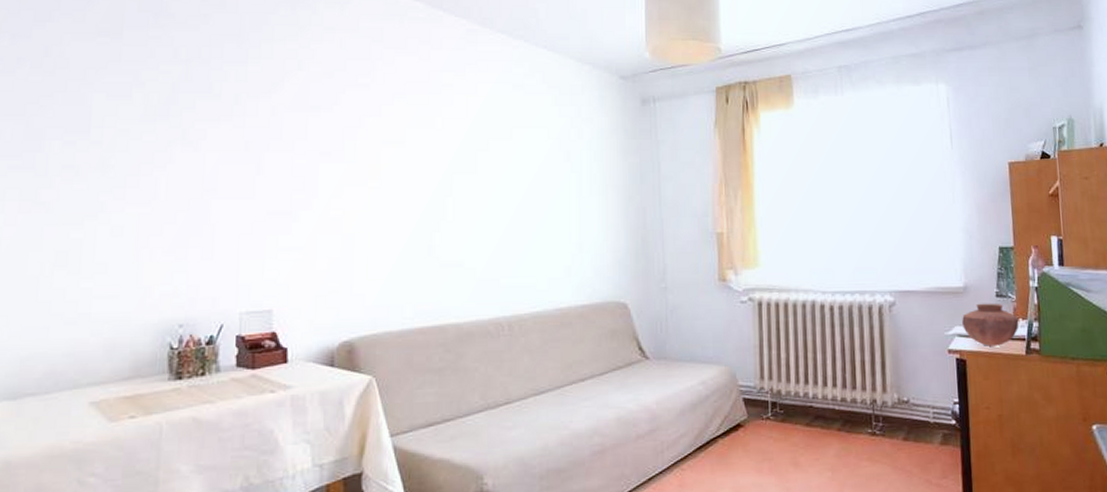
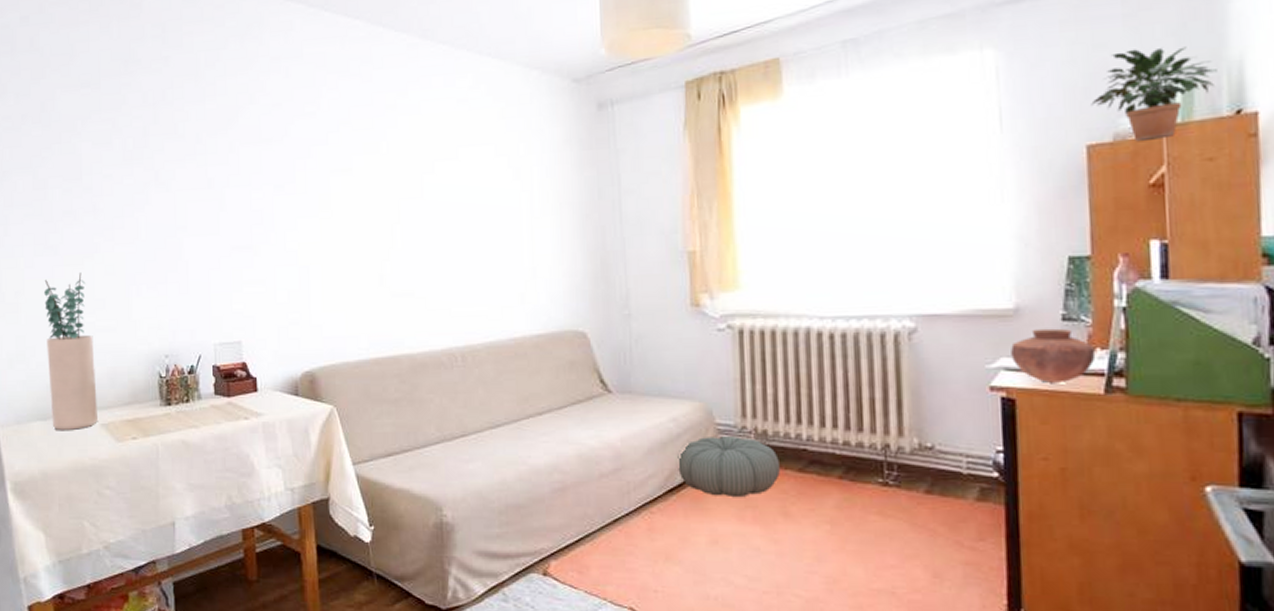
vase: none [23,233,89,411] -> present [43,273,98,430]
pouf: none [706,395,791,451] -> present [677,435,780,496]
potted plant: none [1010,94,1088,163] -> present [1091,46,1217,143]

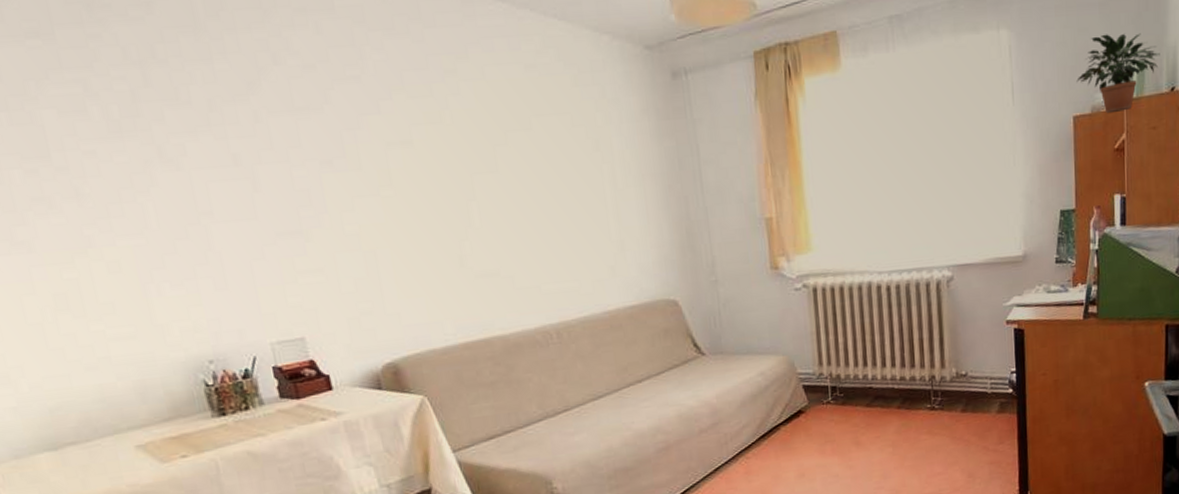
vase: present [43,273,98,430] -> none [19,273,131,460]
pouf: present [677,435,780,496] -> none [767,382,852,436]
vase: present [1011,328,1096,383] -> none [1021,269,1078,314]

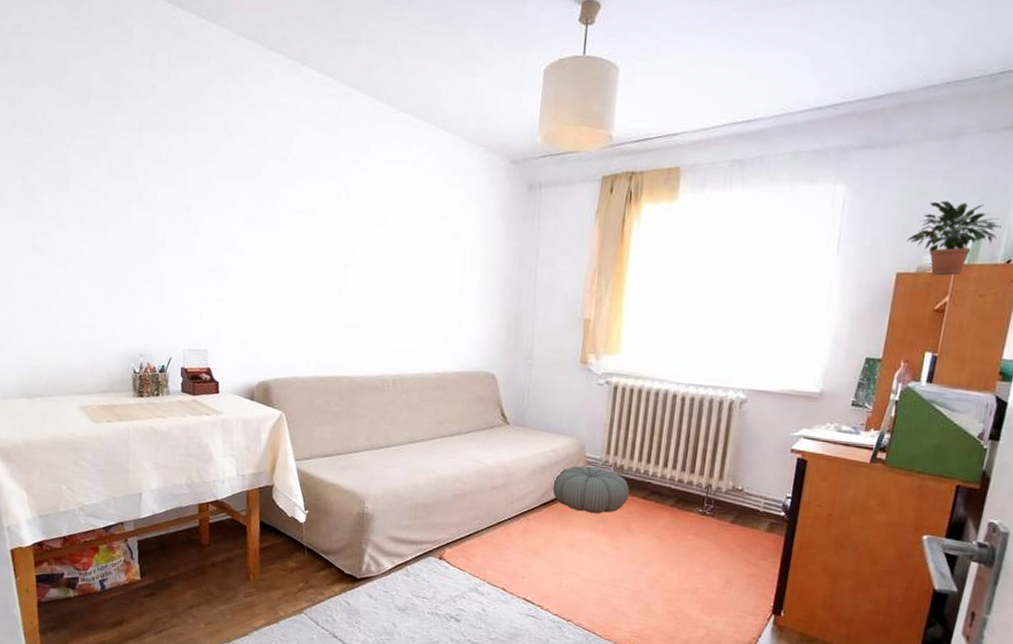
pouf: none [767,382,852,436] -> present [552,466,629,513]

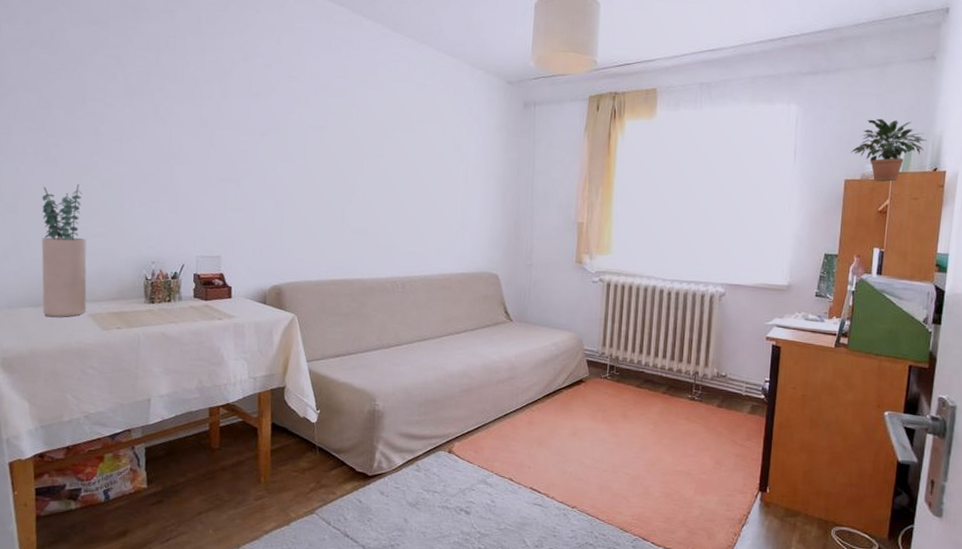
vase: none [30,273,77,409] -> present [41,184,87,317]
pouf: present [552,466,629,513] -> none [554,358,625,402]

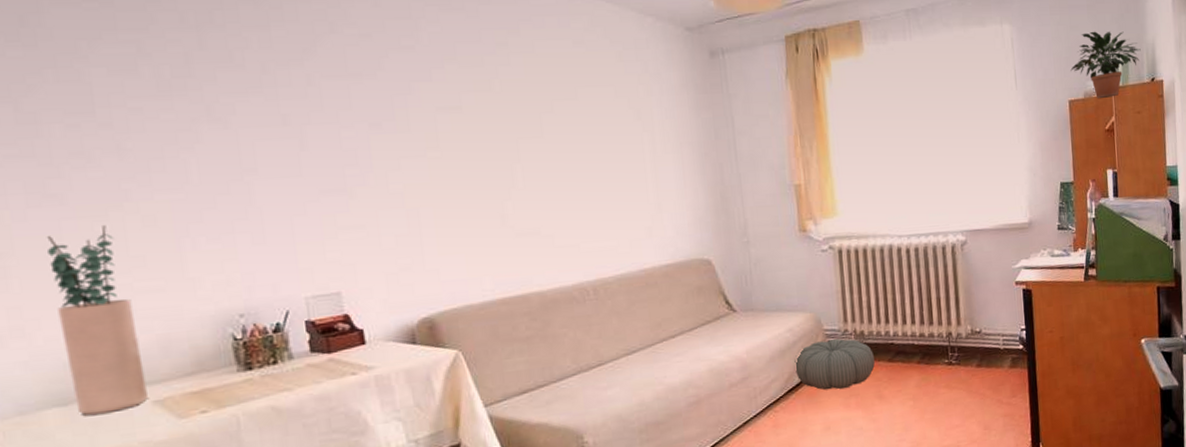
pouf: none [554,358,625,402] -> present [794,338,875,390]

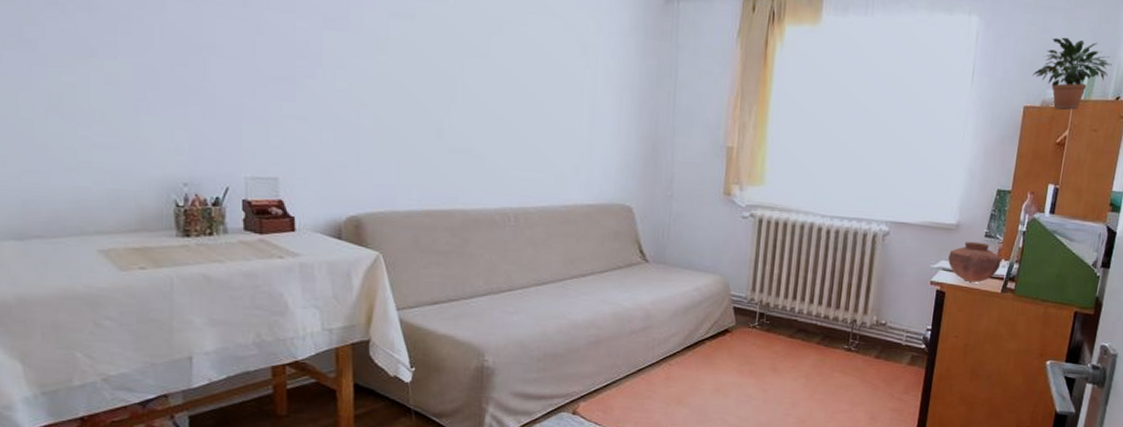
vase: present [46,225,148,416] -> none [16,77,94,254]
pouf: present [794,338,875,390] -> none [696,305,776,355]
vase: none [1027,235,1079,276] -> present [948,241,1002,282]

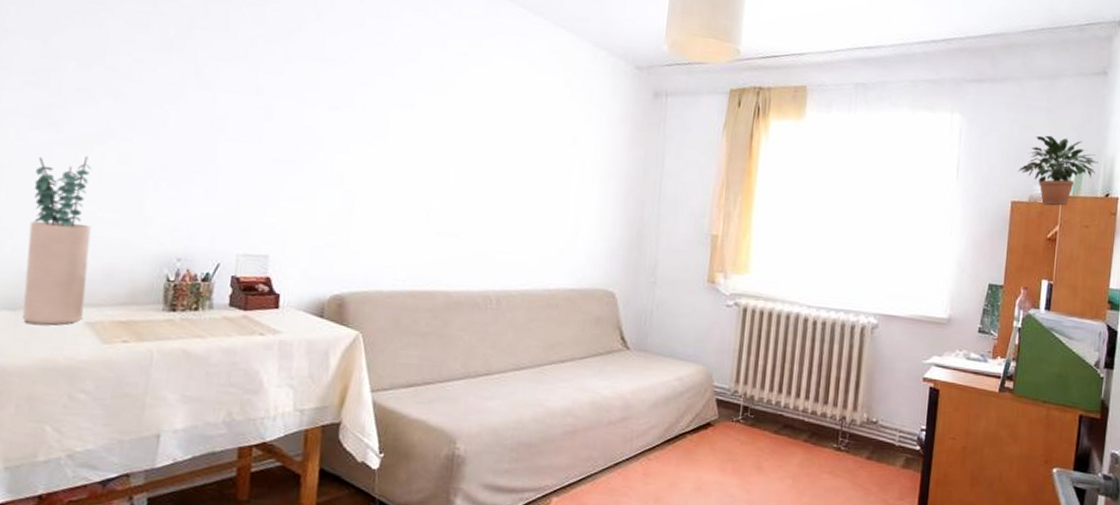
vase: none [16,77,94,254] -> present [22,156,92,325]
vase: present [948,241,1002,282] -> none [941,336,997,381]

